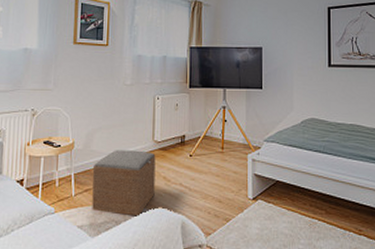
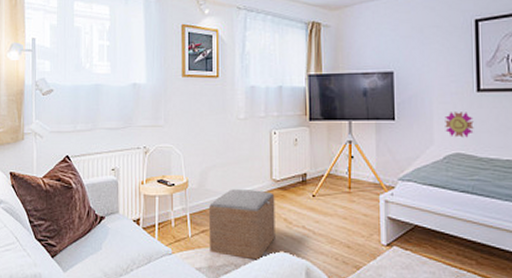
wall ornament: none [303,83,325,105] -> present [445,112,474,138]

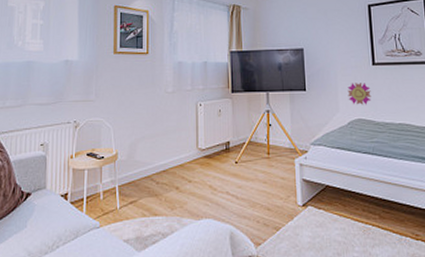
ottoman: present [209,189,275,260] -> none [138,159,201,228]

